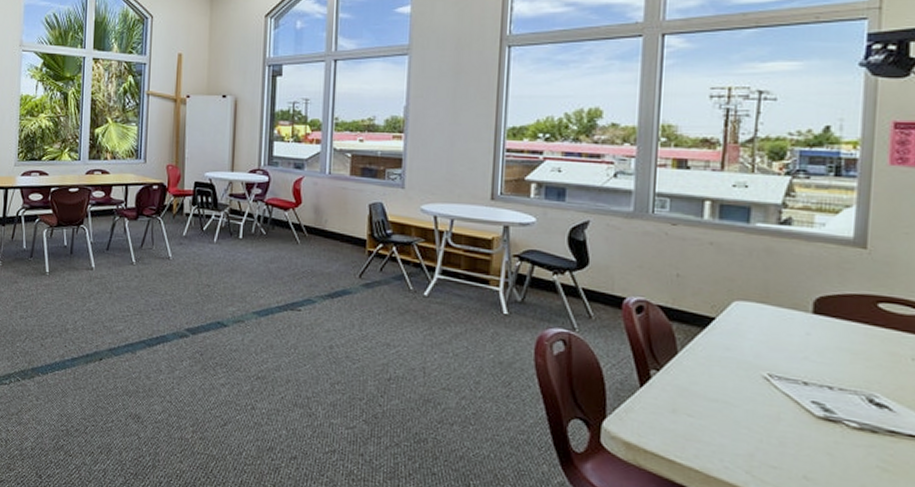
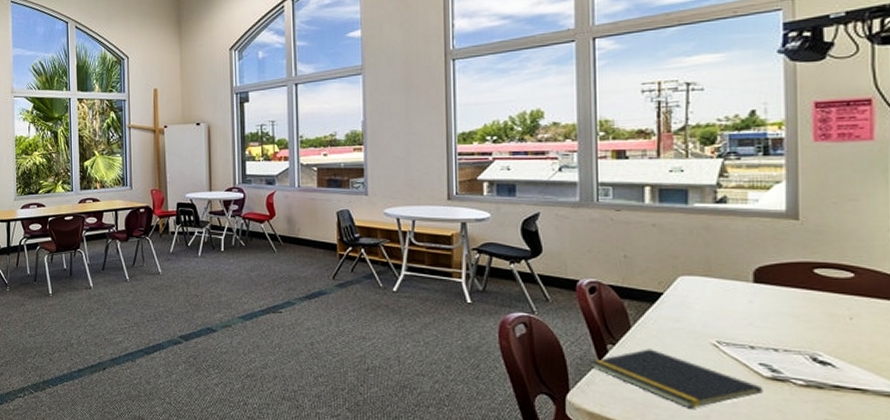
notepad: none [630,377,814,445] -> present [590,349,764,408]

